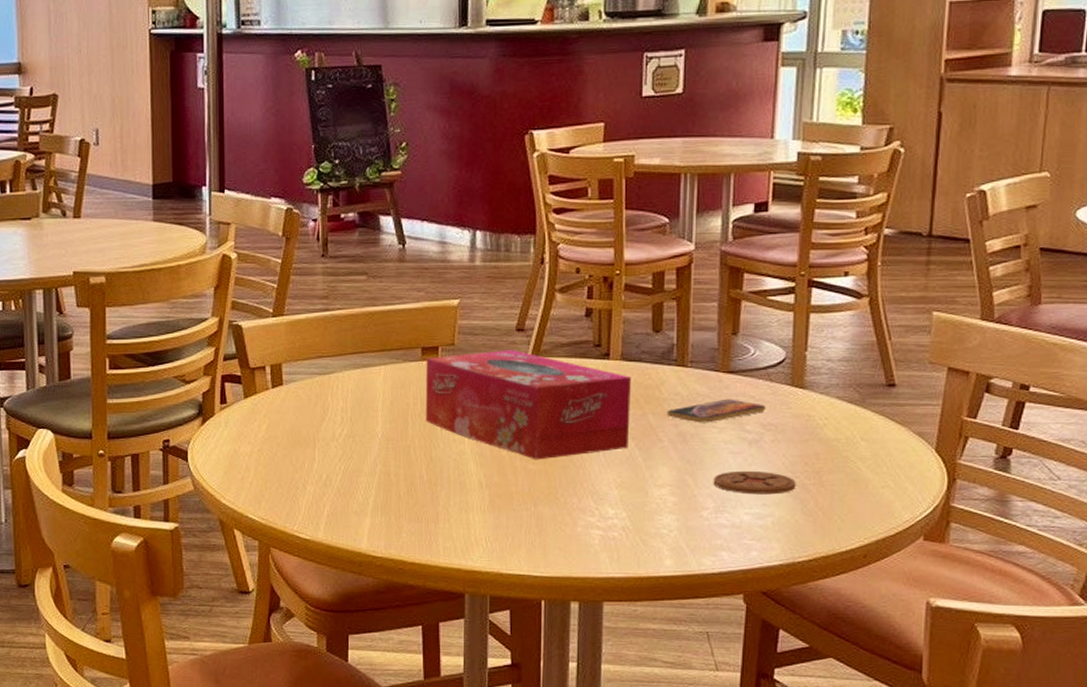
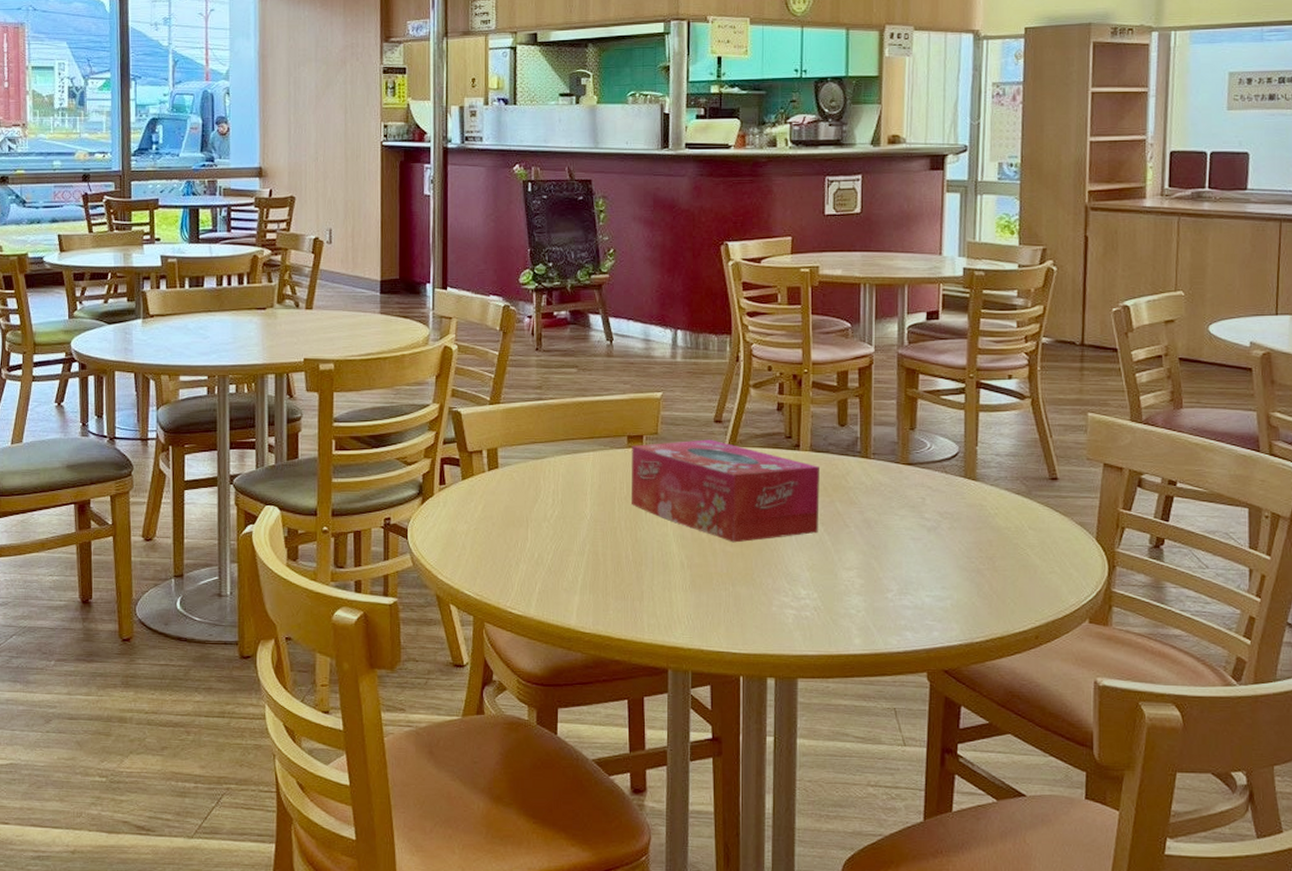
smartphone: present [666,399,767,423] -> none [852,488,943,511]
coaster: present [713,470,796,495] -> none [896,555,972,578]

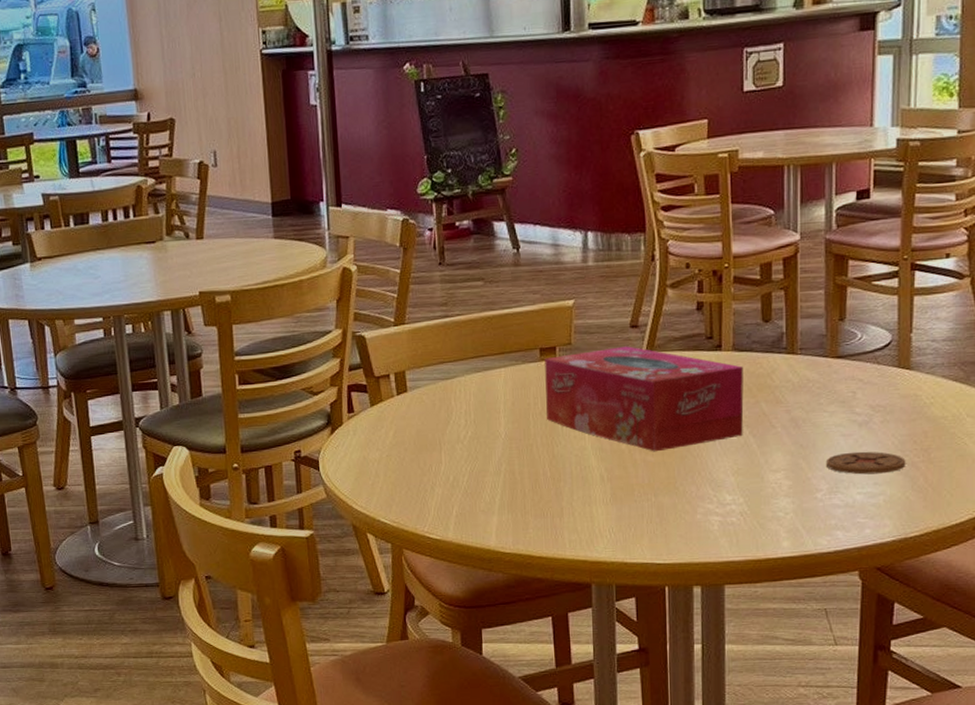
coaster: none [896,555,972,578] -> present [825,451,906,475]

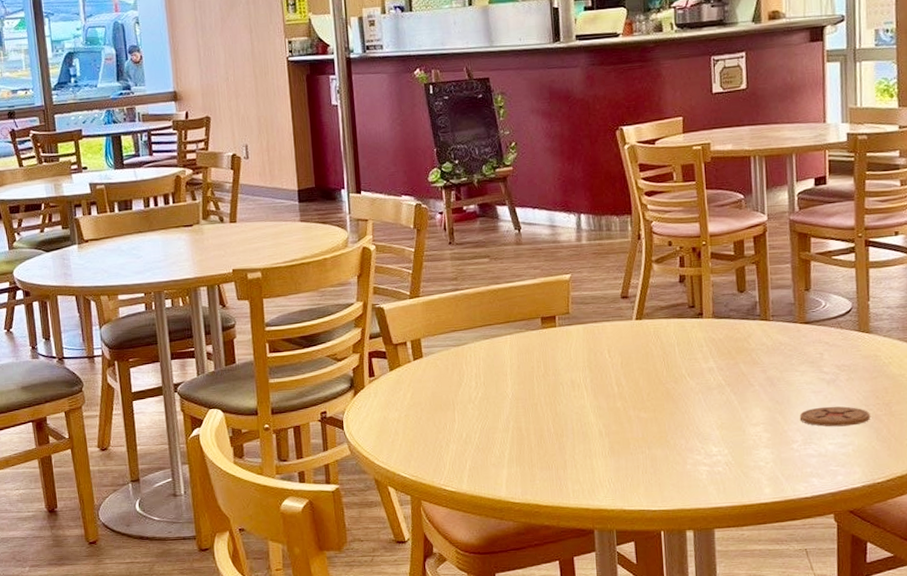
tissue box: present [545,346,744,452] -> none [546,314,725,409]

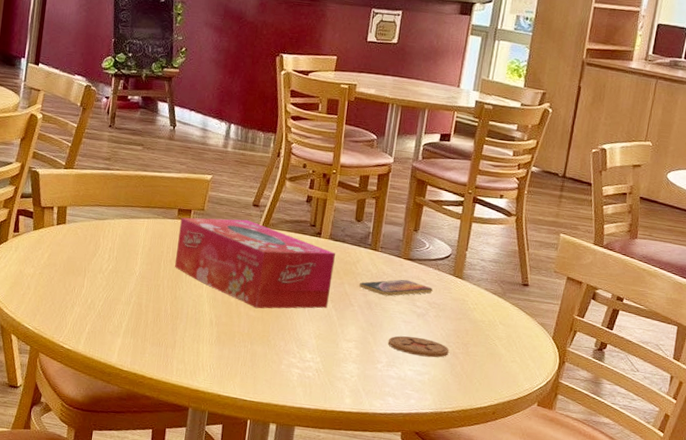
tissue box: none [546,314,725,409] -> present [175,217,335,309]
smartphone: none [755,345,840,368] -> present [359,279,434,297]

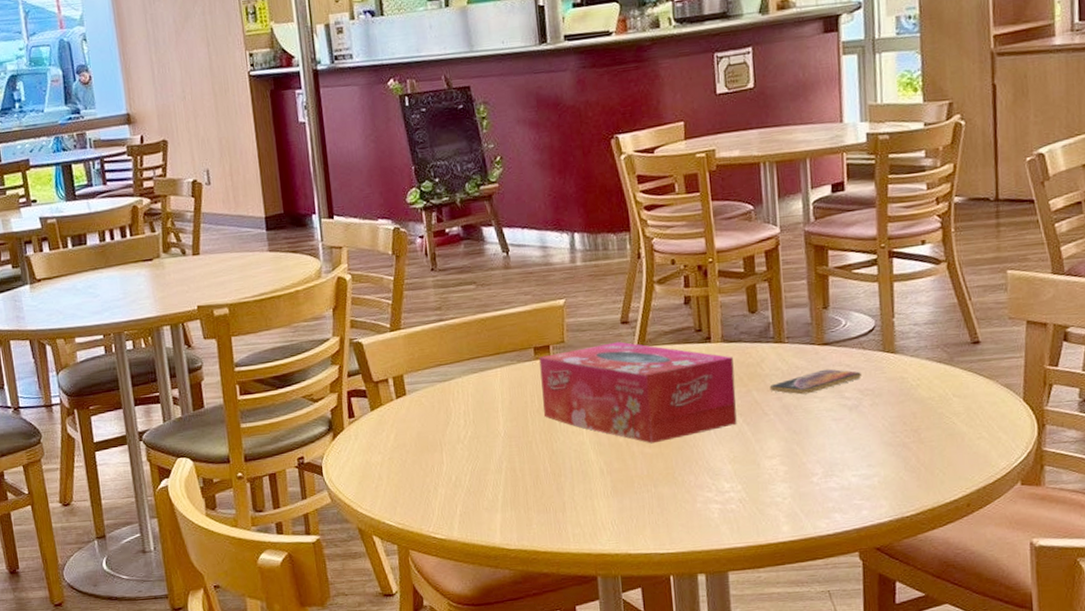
coaster: present [388,336,449,358] -> none [819,434,897,458]

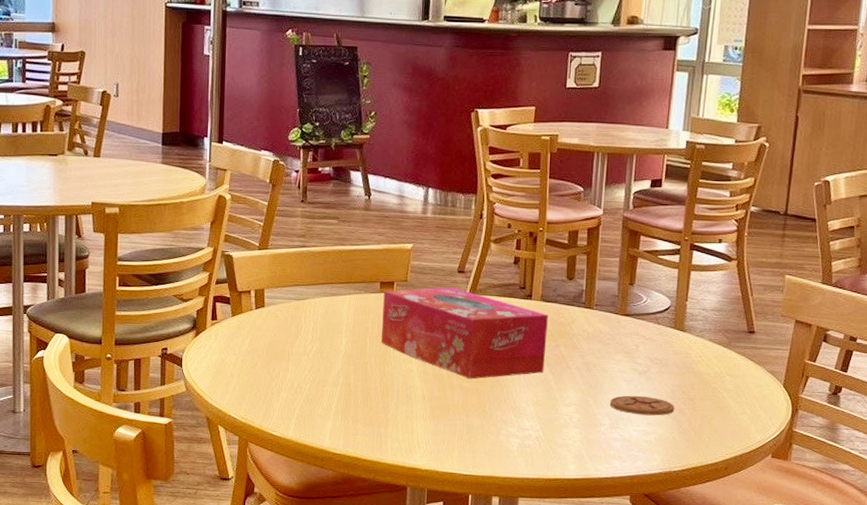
smartphone: present [769,369,863,395] -> none [575,336,654,356]
coaster: none [819,434,897,458] -> present [609,395,675,416]

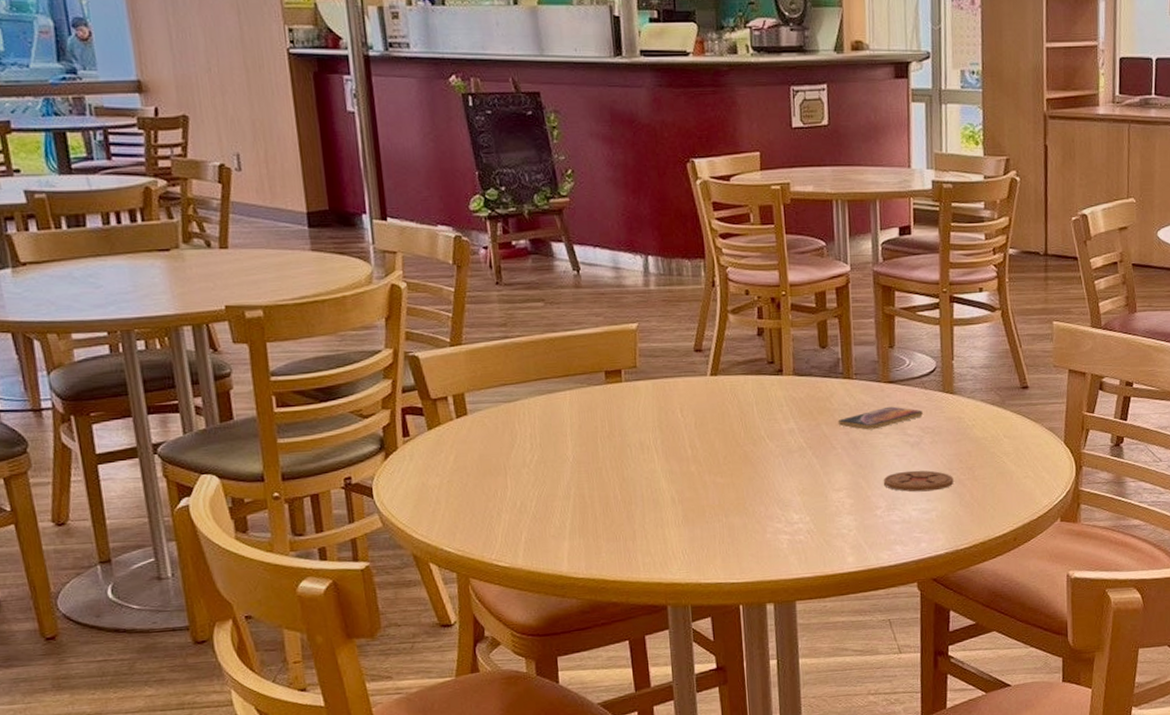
tissue box: present [381,287,548,379] -> none [610,370,807,474]
smartphone: none [575,336,654,356] -> present [838,406,924,430]

